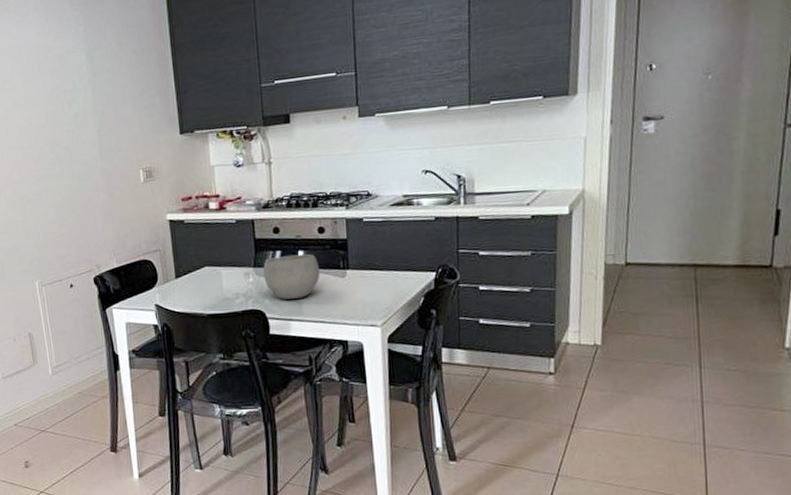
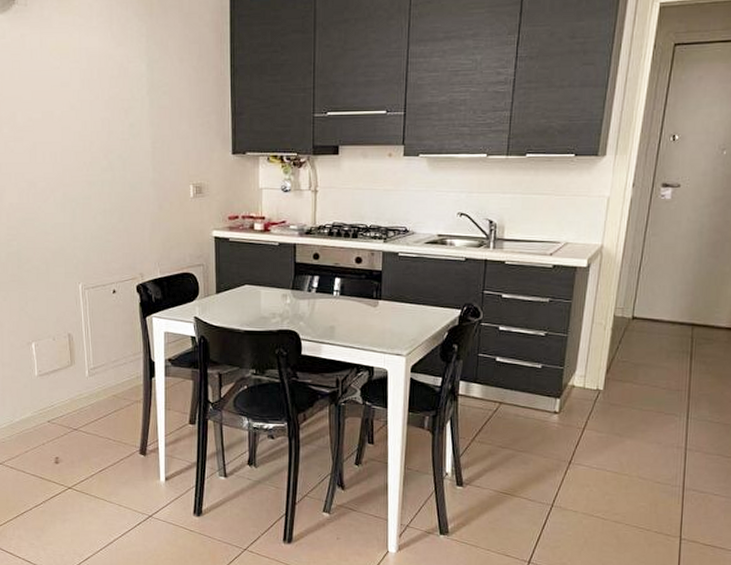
bowl: present [263,253,321,300] -> none [301,281,354,323]

